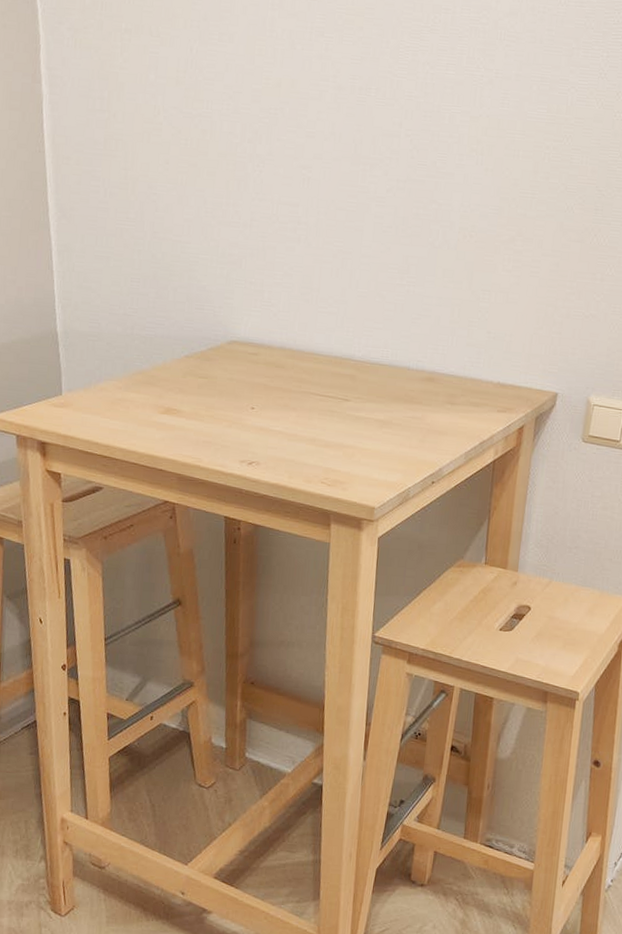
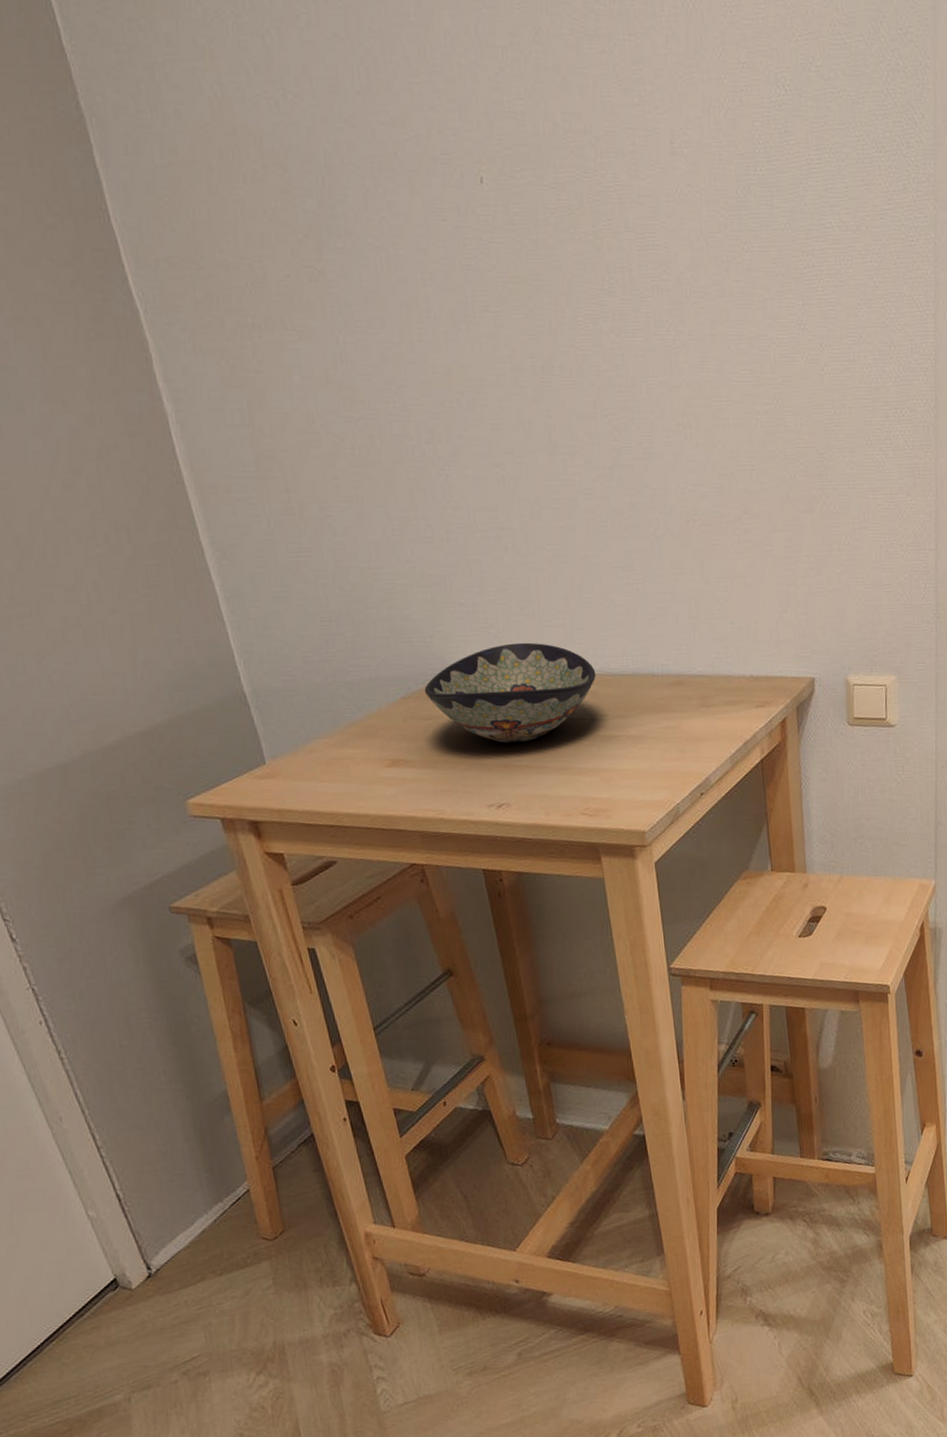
decorative bowl: none [205,322,357,411] -> present [424,642,596,743]

